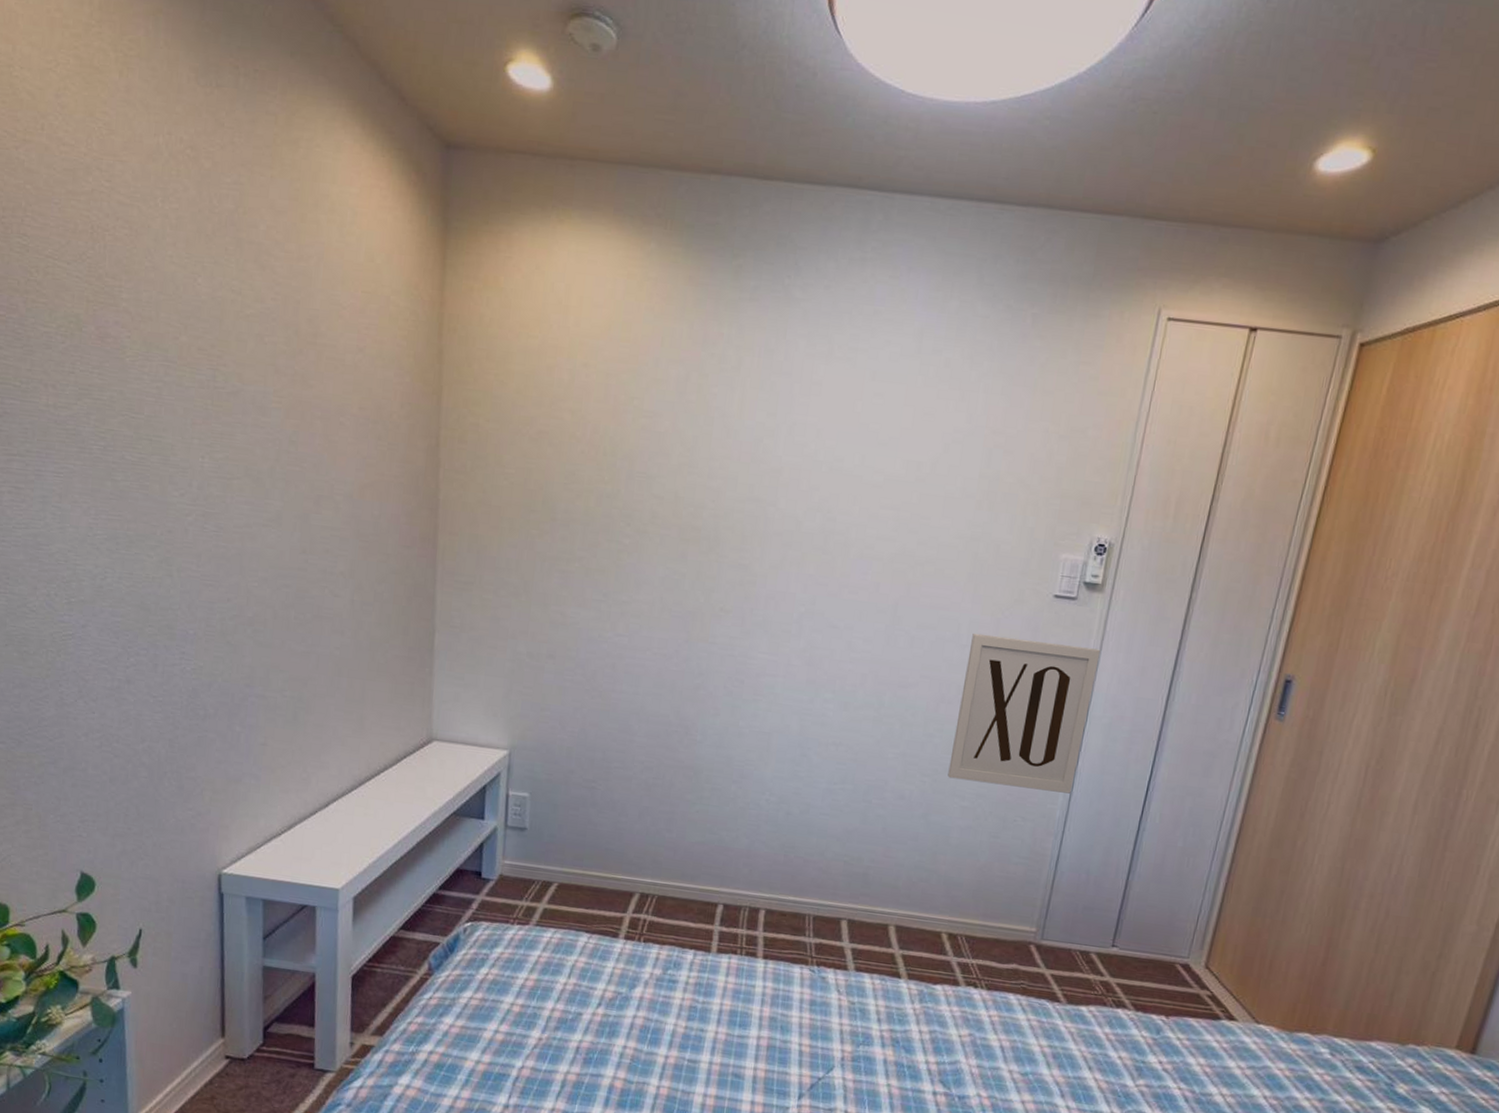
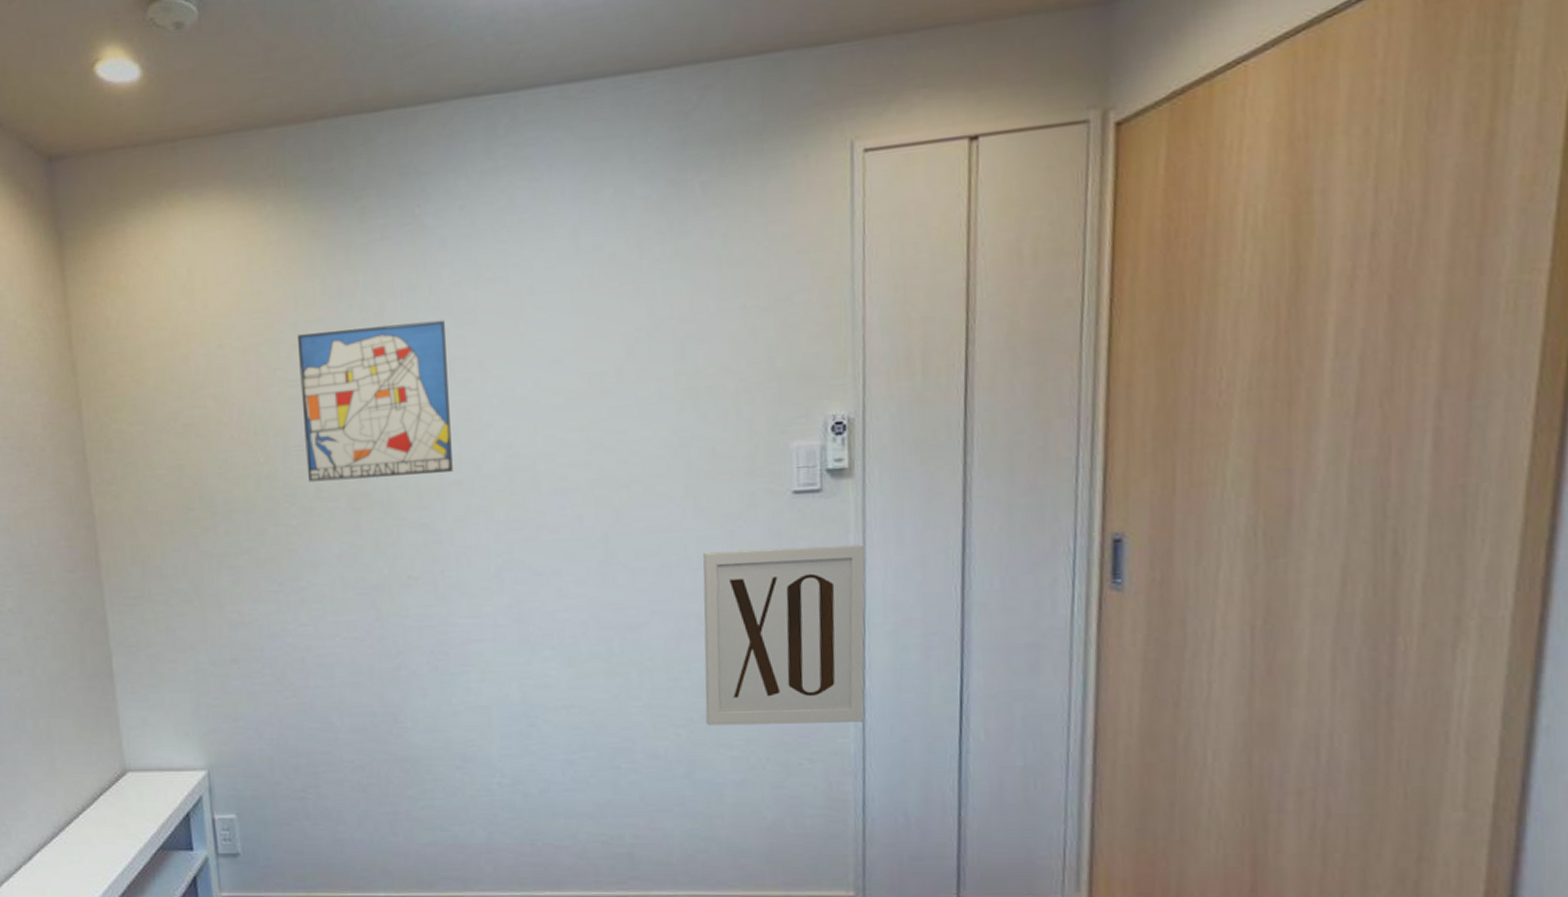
wall art: none [646,371,793,523] -> present [298,320,453,482]

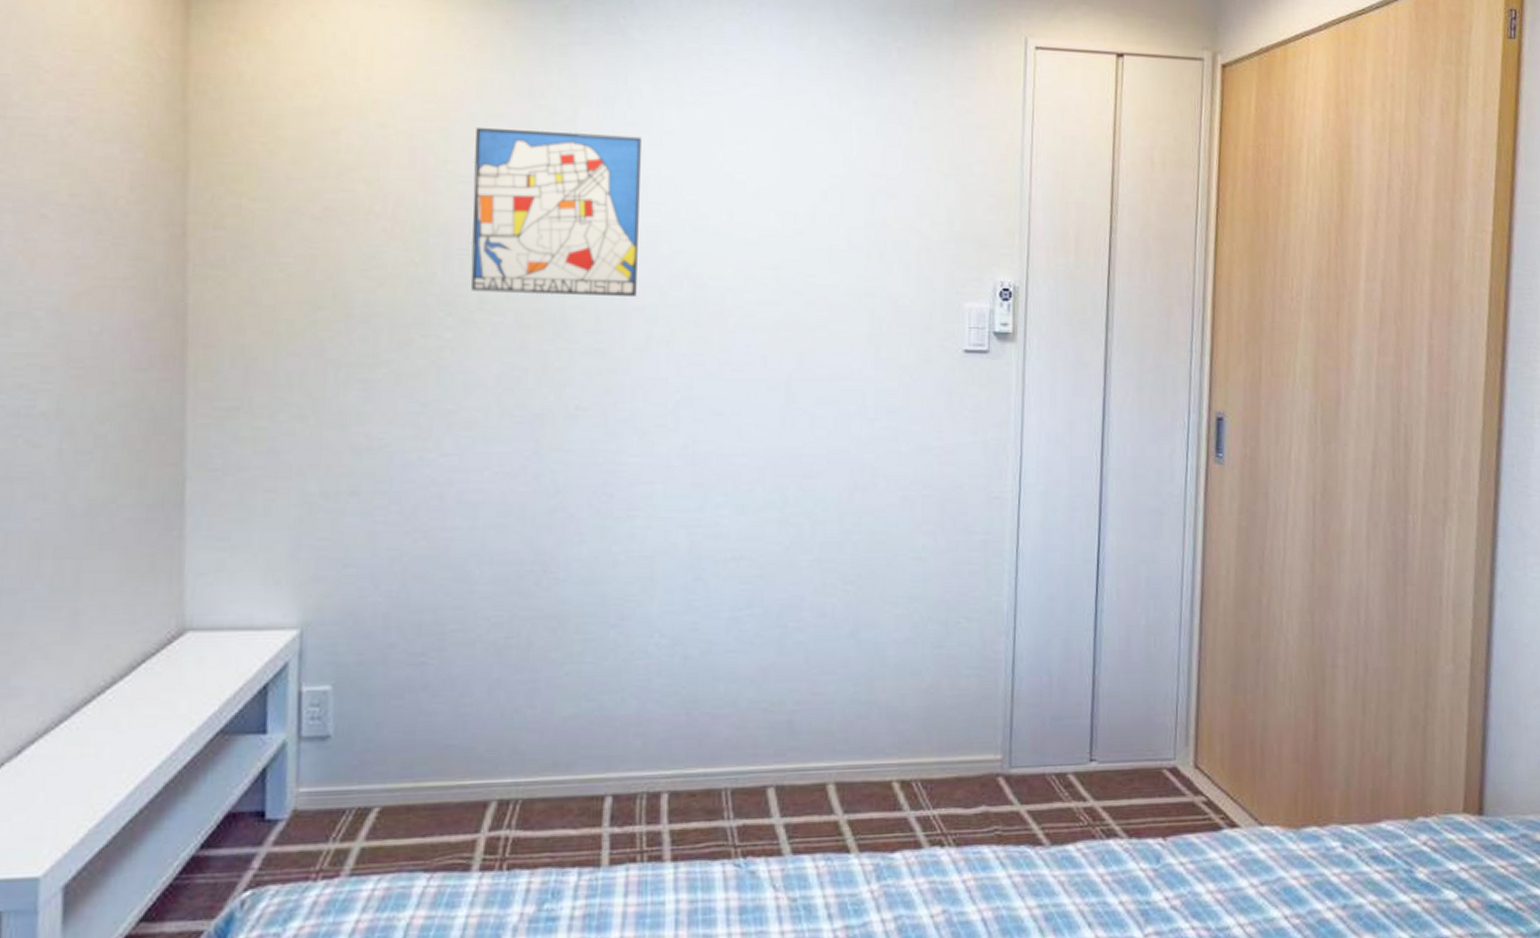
wall art: present [702,544,865,726] -> none [874,403,1023,582]

